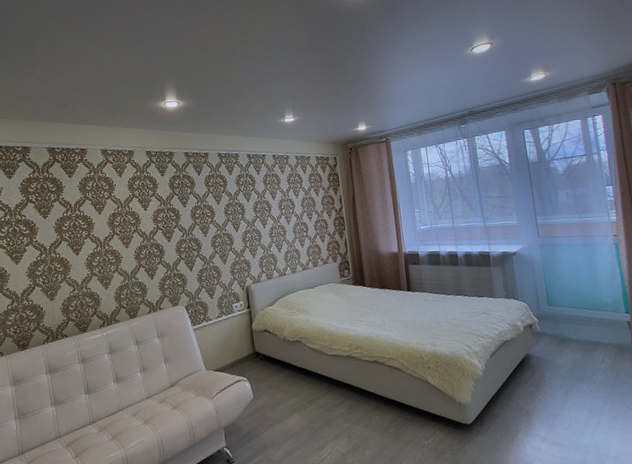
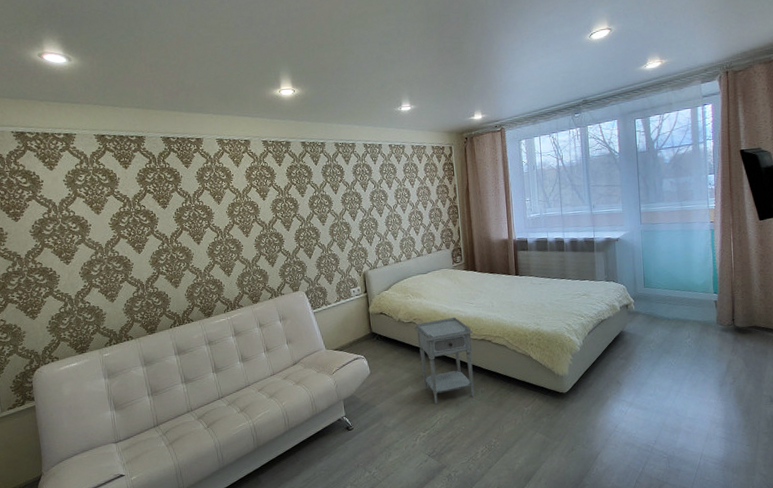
nightstand: none [301,335,368,435] -> present [414,317,475,404]

